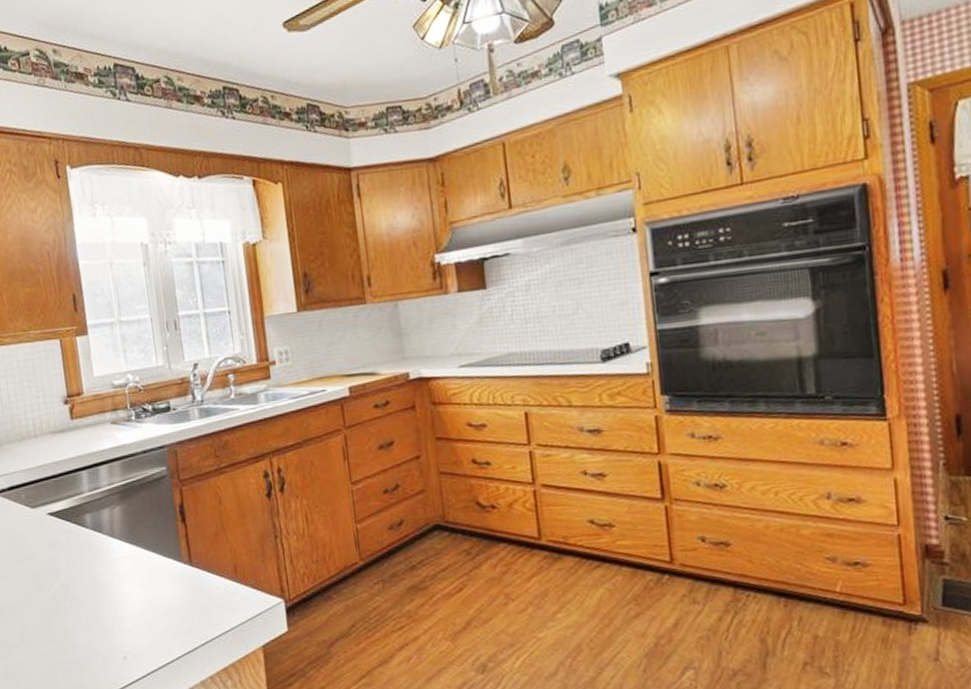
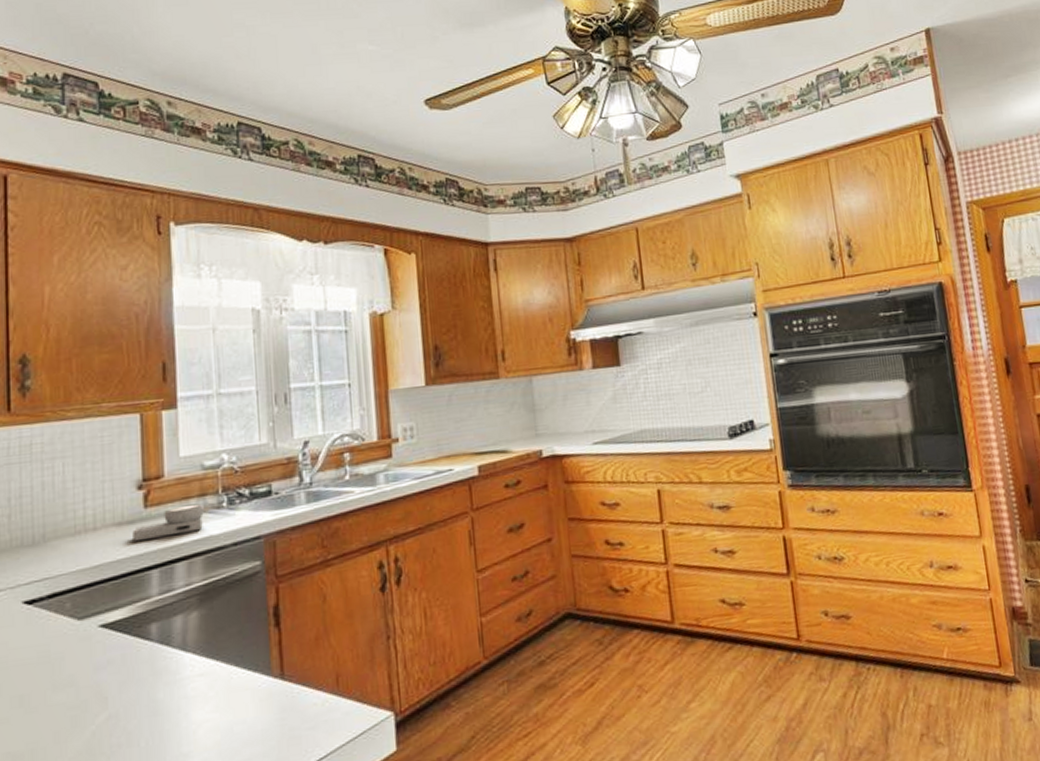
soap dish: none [64,417,118,448] -> present [132,503,204,542]

